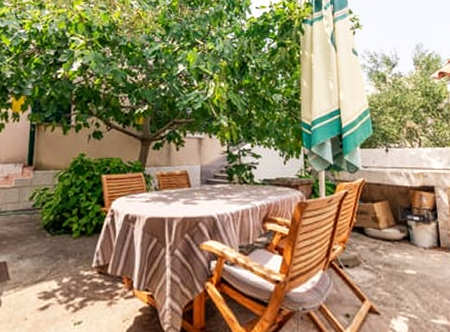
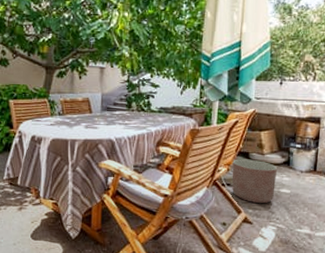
planter: none [348,235,399,289] -> present [232,159,277,204]

